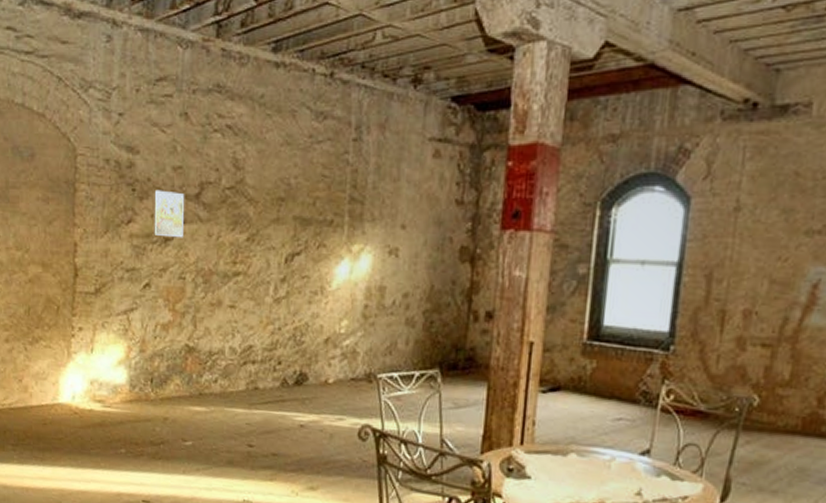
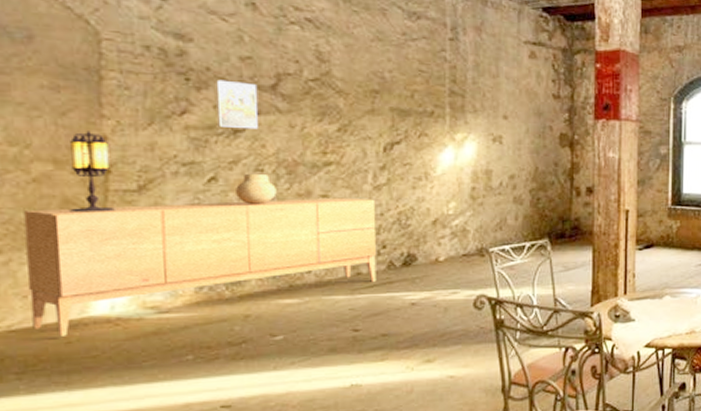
sideboard: none [22,306,275,418] -> present [23,197,377,336]
table lamp: none [50,238,80,312] -> present [69,131,117,213]
ceramic pot: none [164,282,194,312] -> present [236,174,277,204]

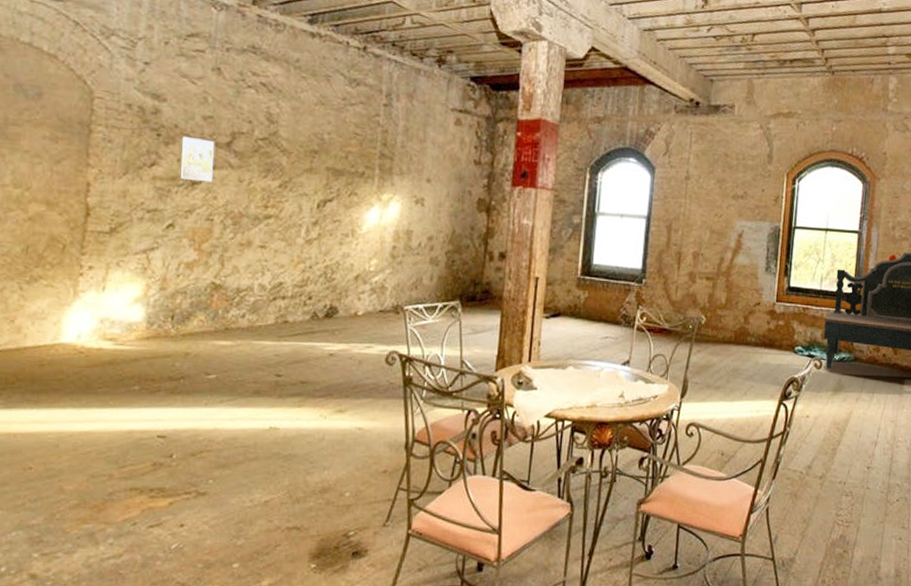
sideboard: present [23,197,377,336] -> none [15,244,306,359]
table lamp: present [69,131,117,213] -> none [54,177,91,251]
ceramic pot: present [236,174,277,204] -> none [189,223,223,251]

